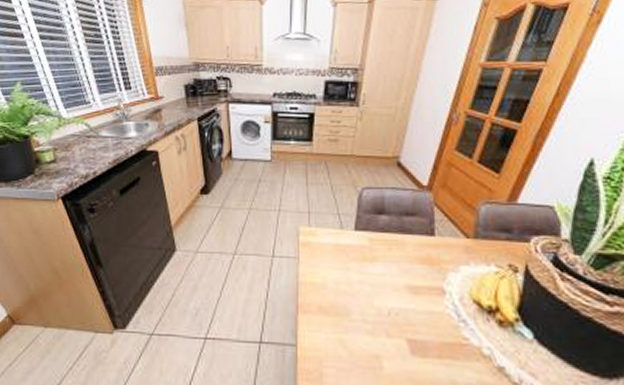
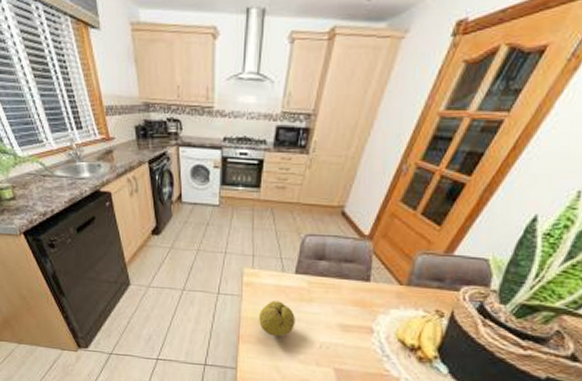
fruit: none [319,262,359,304] -> present [259,301,295,337]

